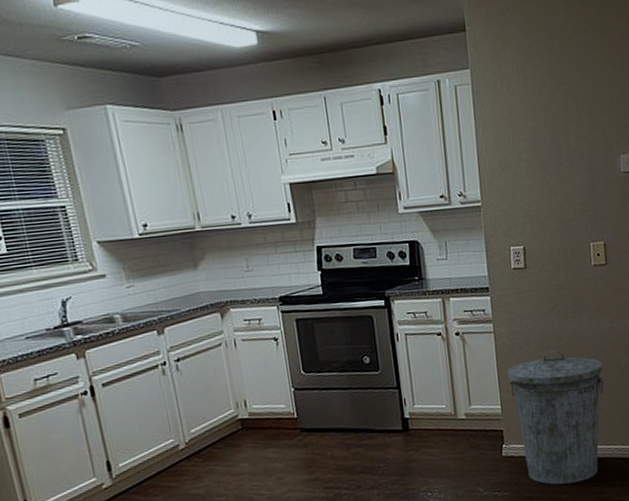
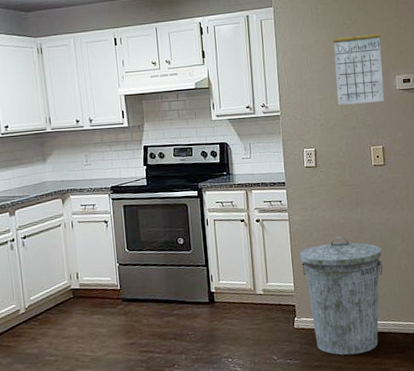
calendar: none [544,85,607,193] -> present [333,20,384,105]

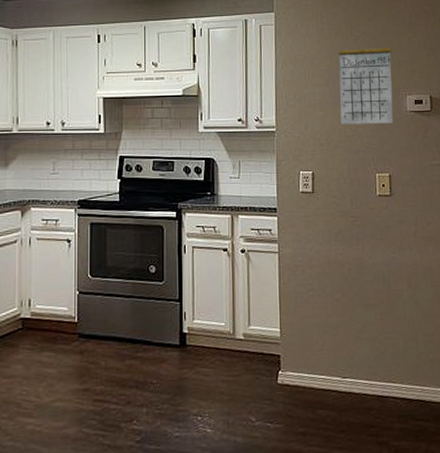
trash can: present [300,236,383,355] -> none [289,275,385,422]

